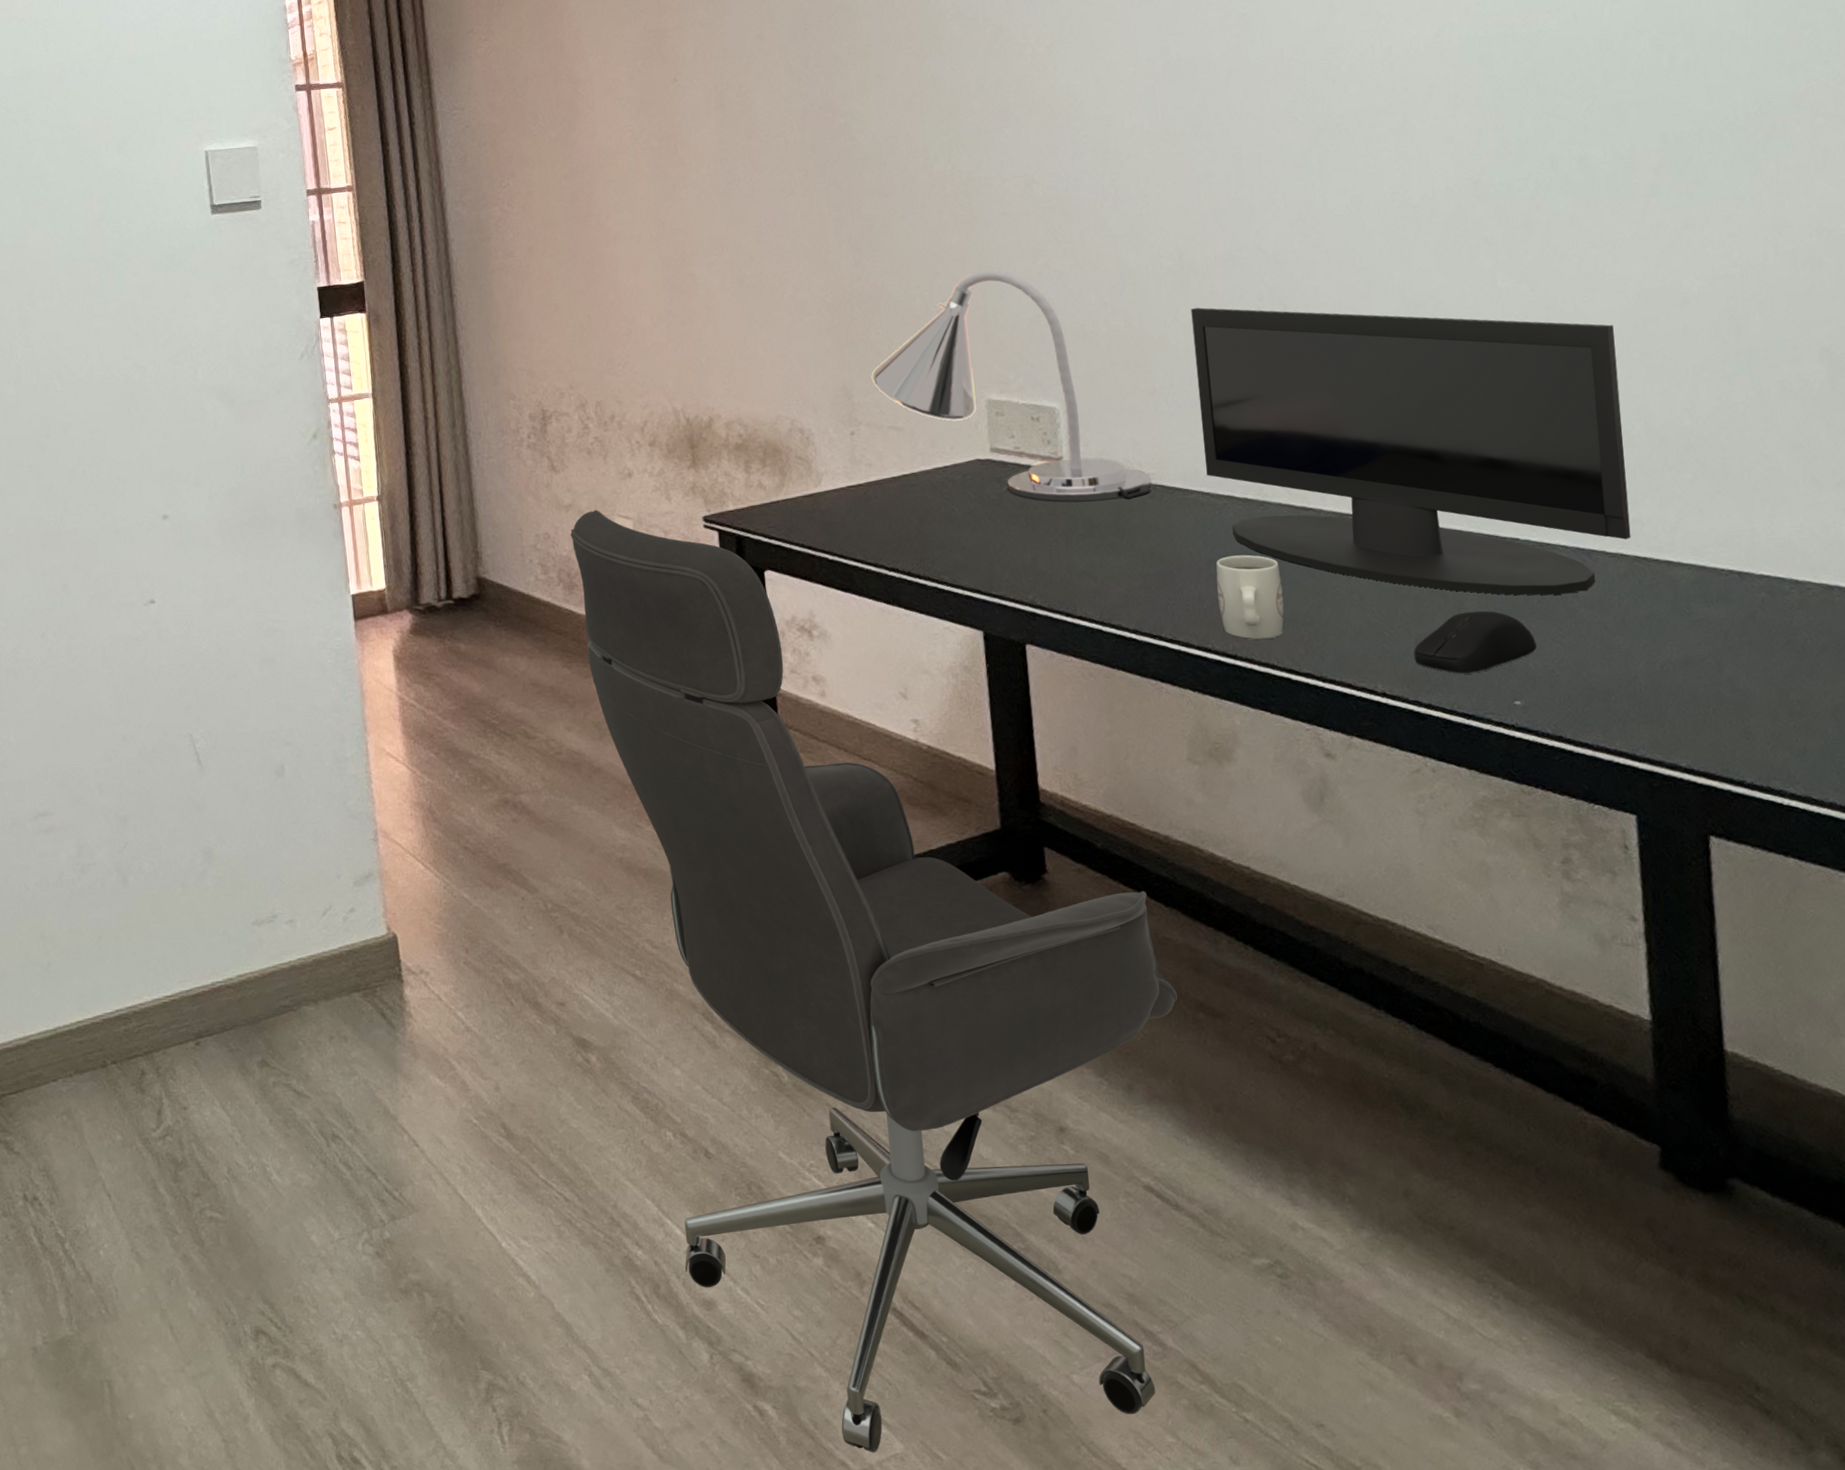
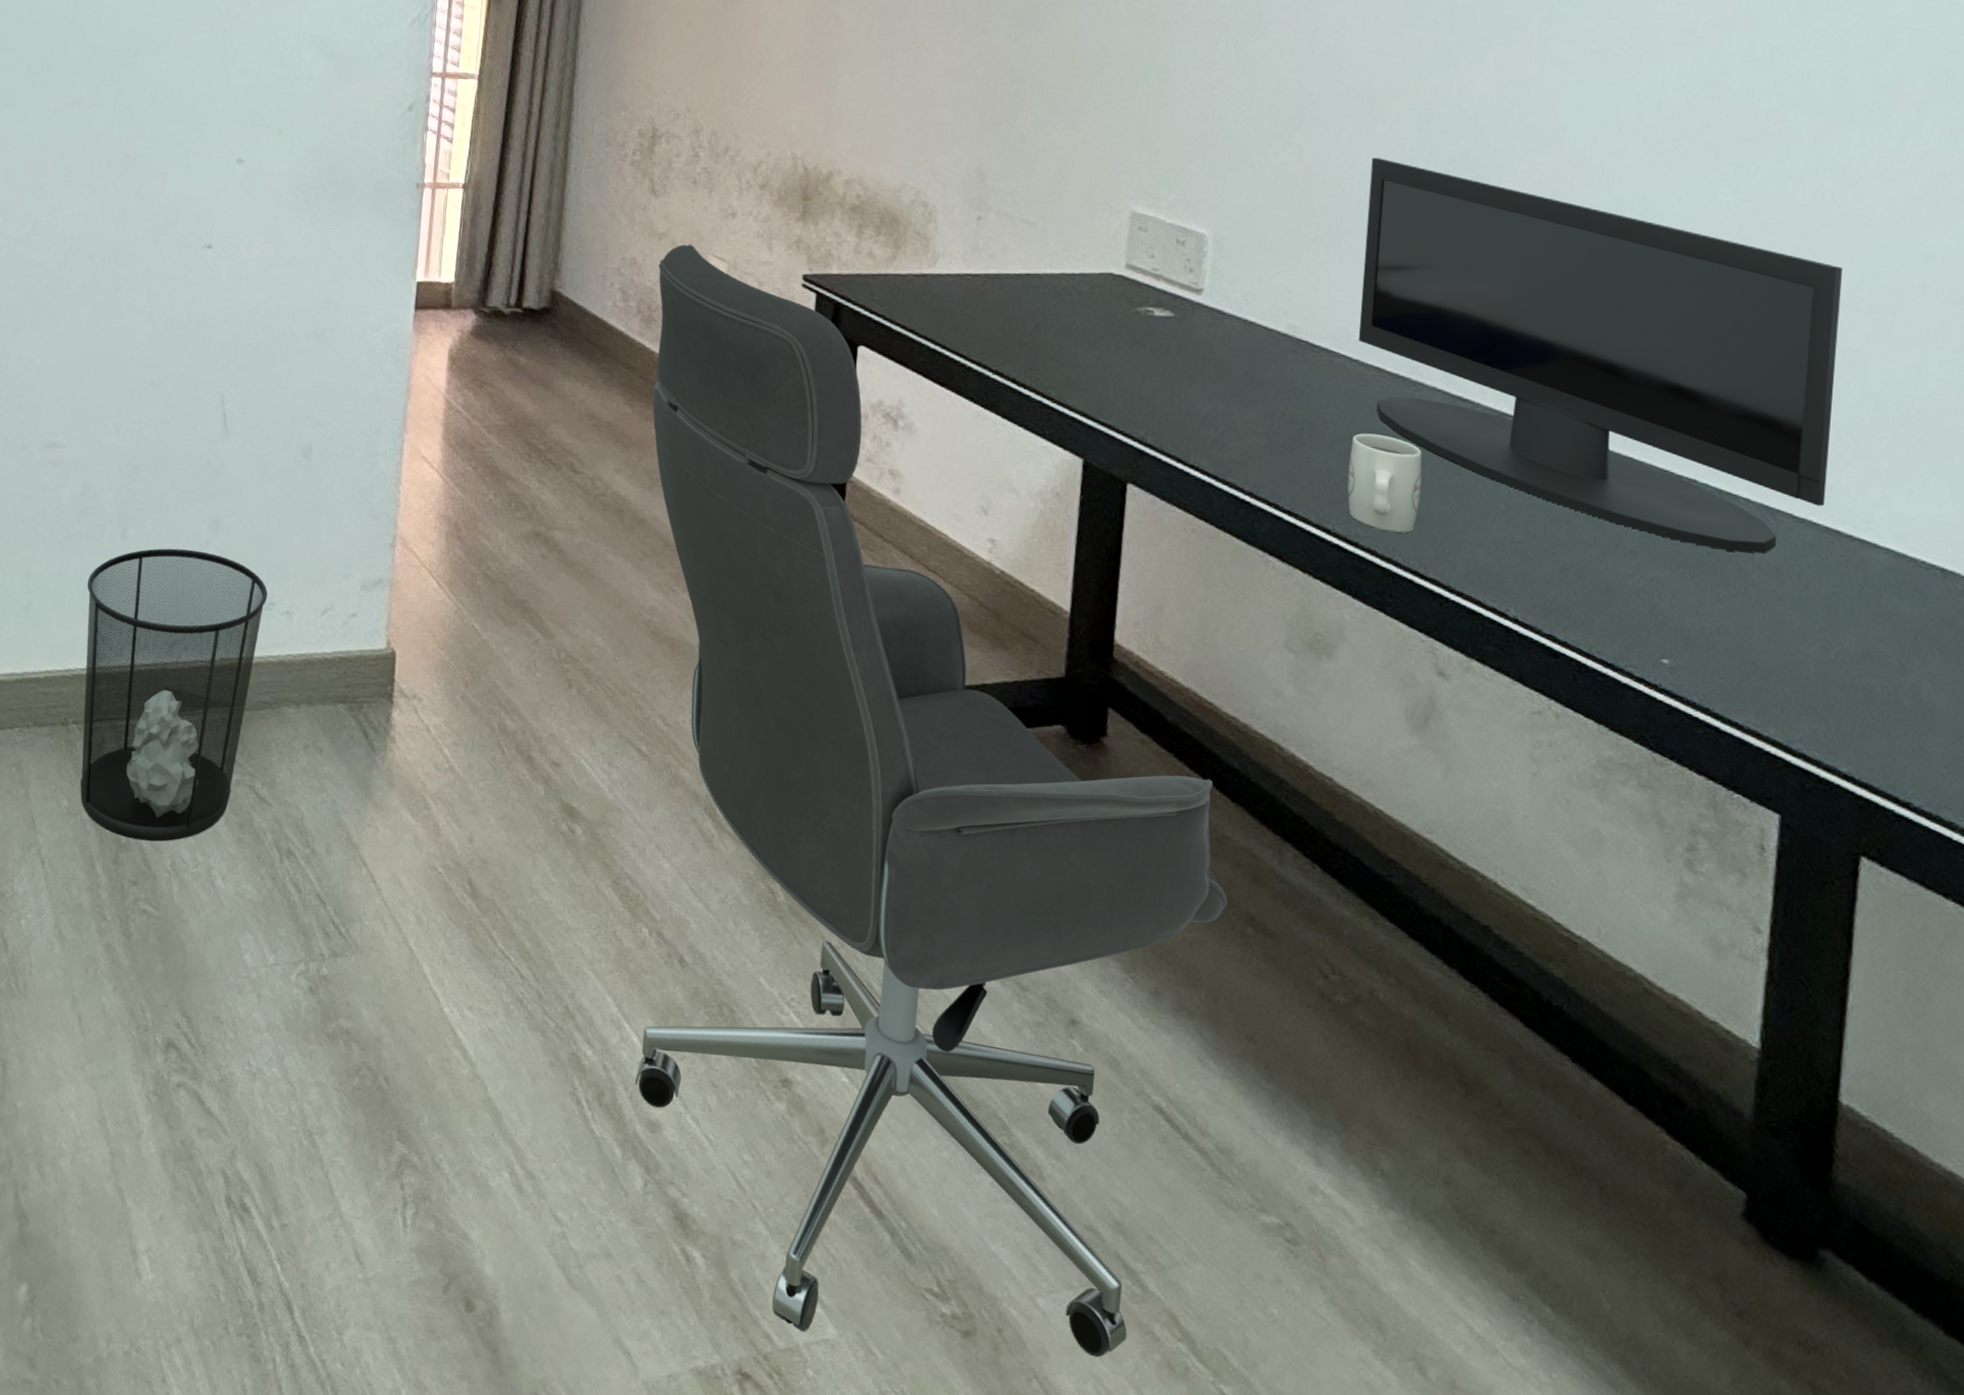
waste bin: none [99,882,270,1156] -> present [80,548,268,842]
table lamp: present [873,270,1152,503] -> none [1012,73,1295,351]
computer mouse: present [1413,610,1537,674] -> none [1556,548,1698,618]

